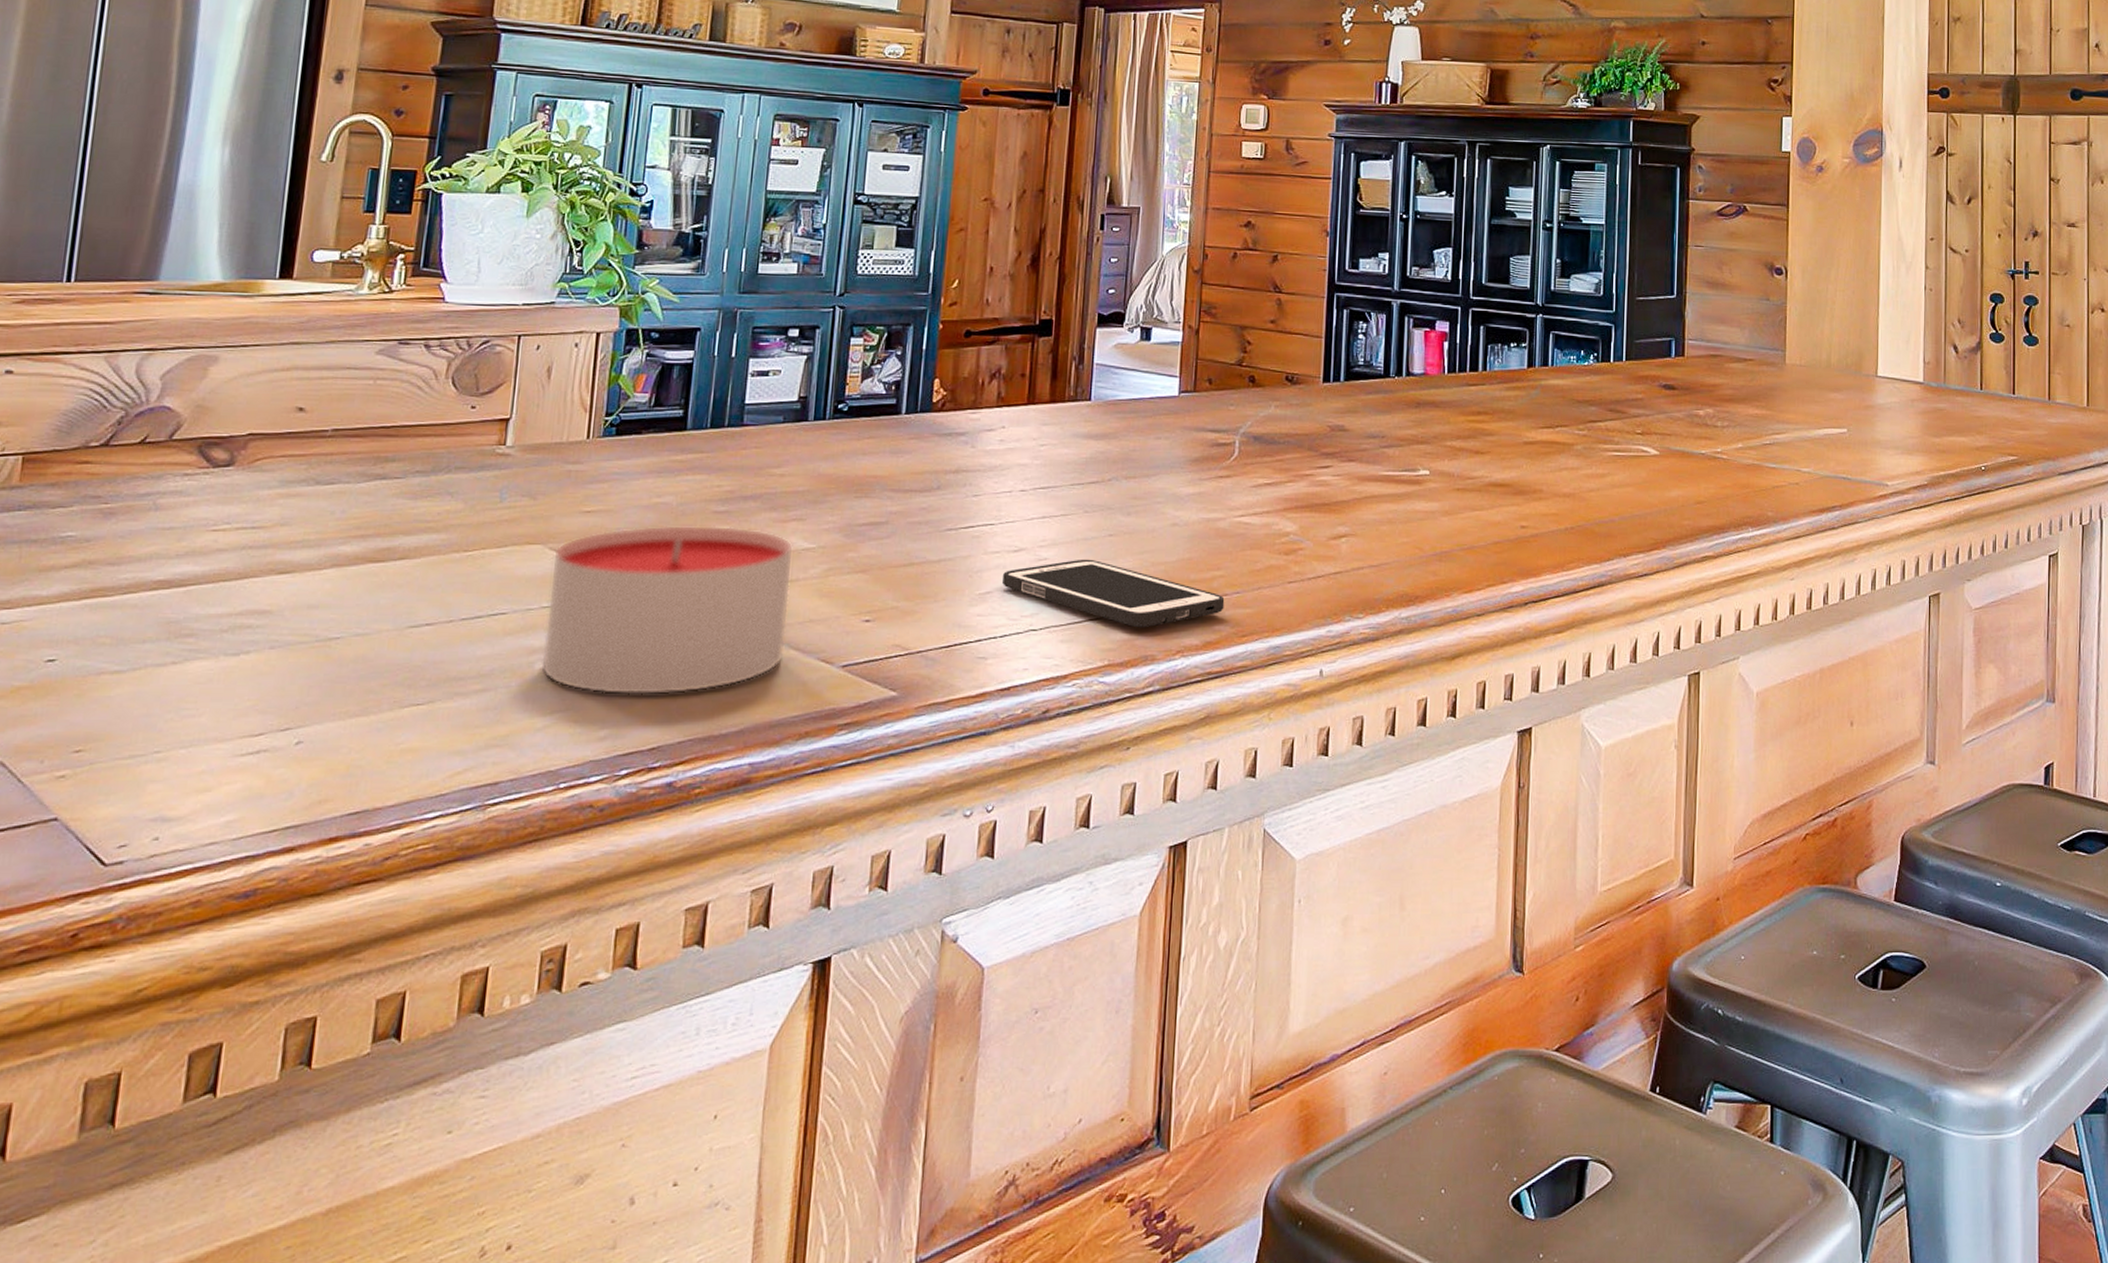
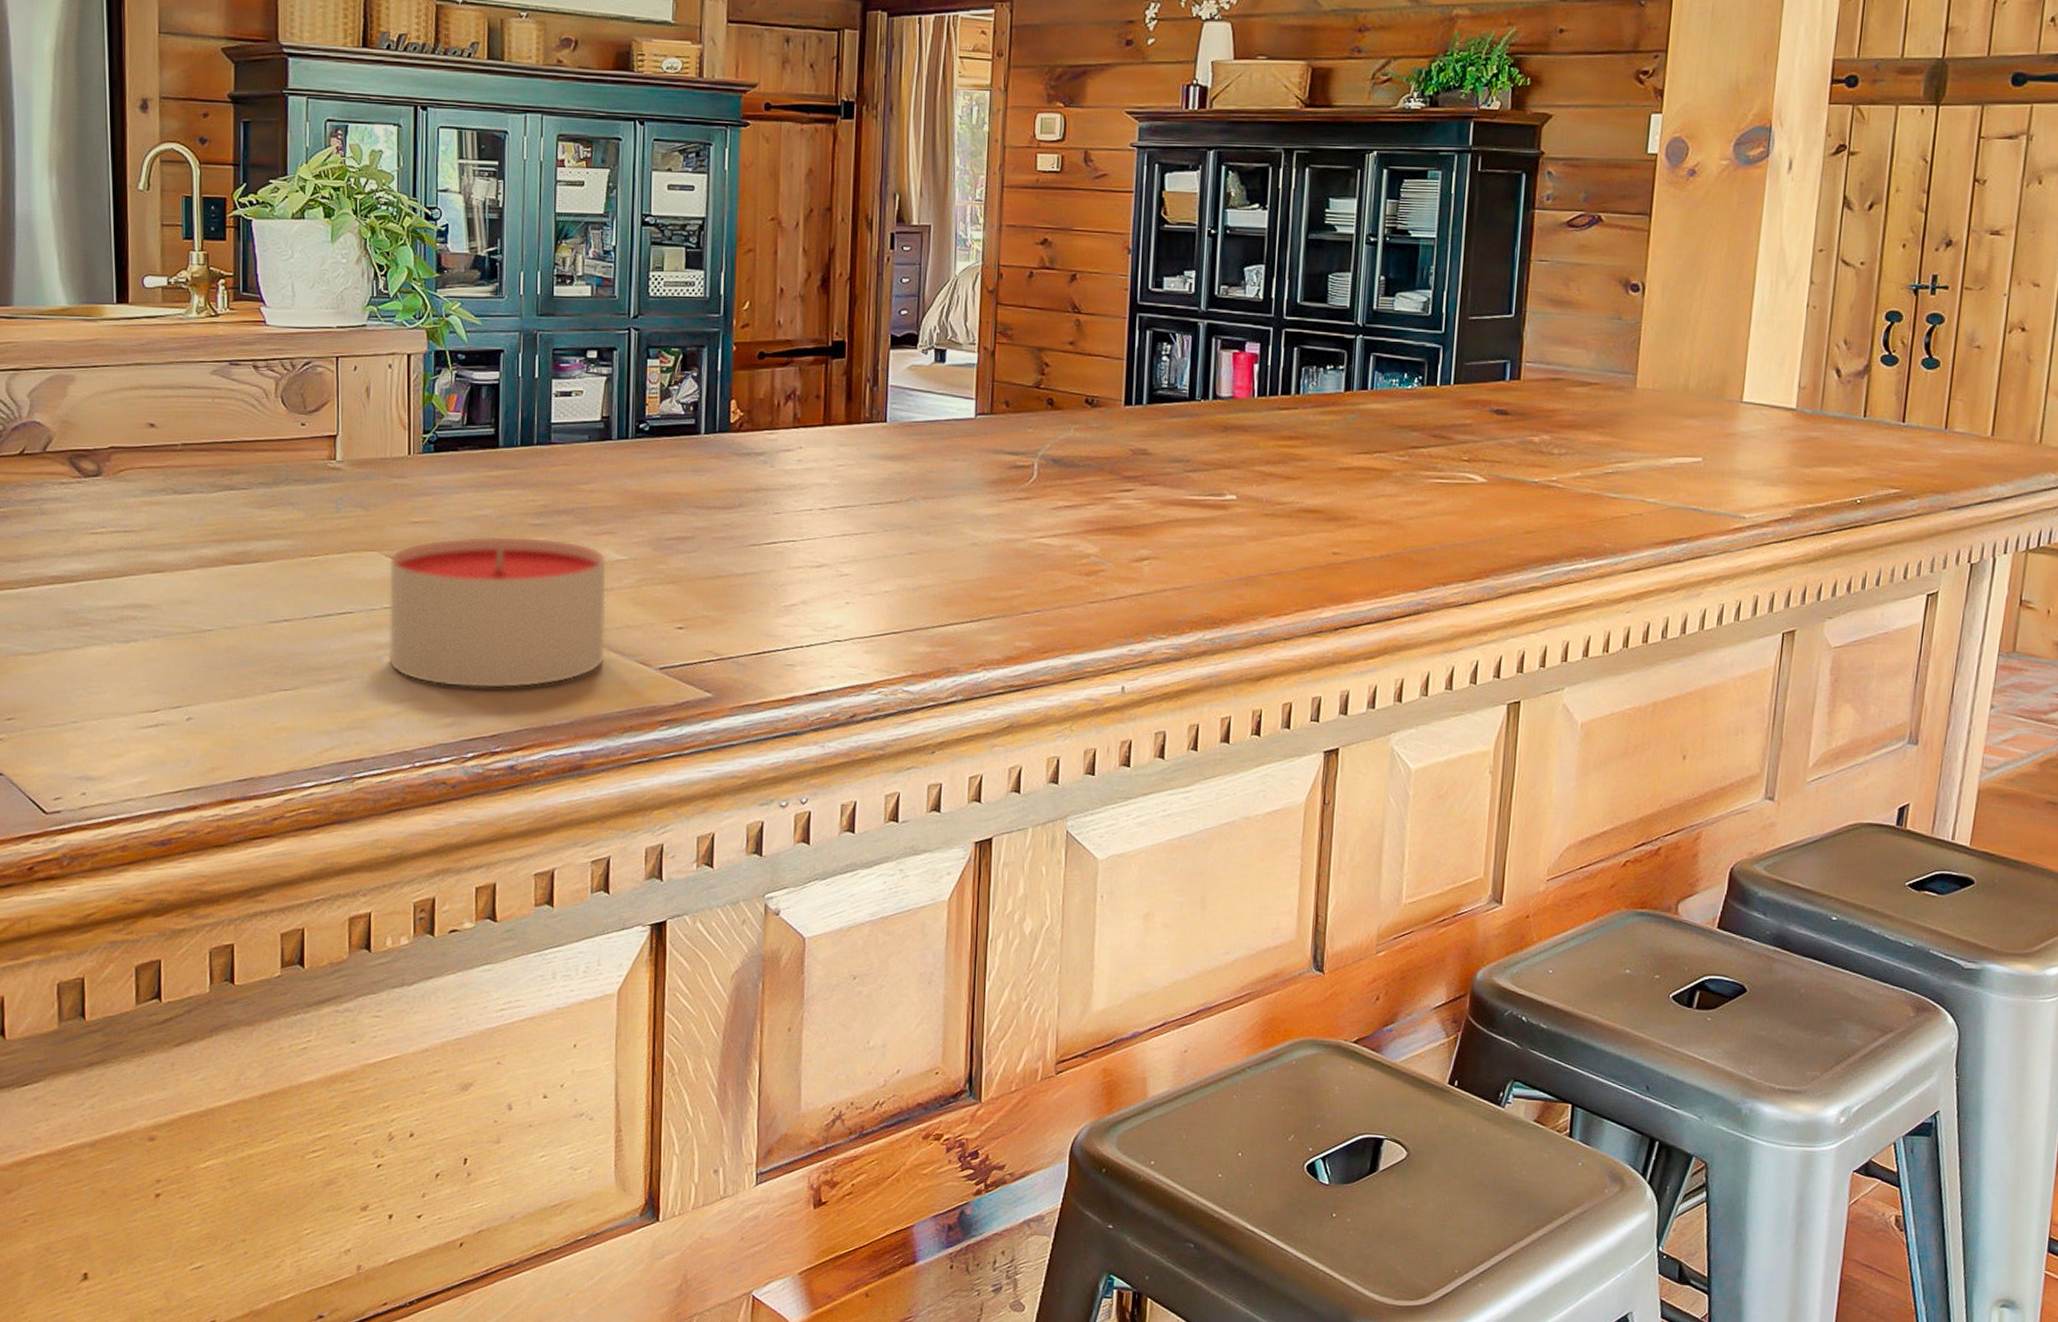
cell phone: present [1003,559,1225,628] -> none [807,575,1025,642]

